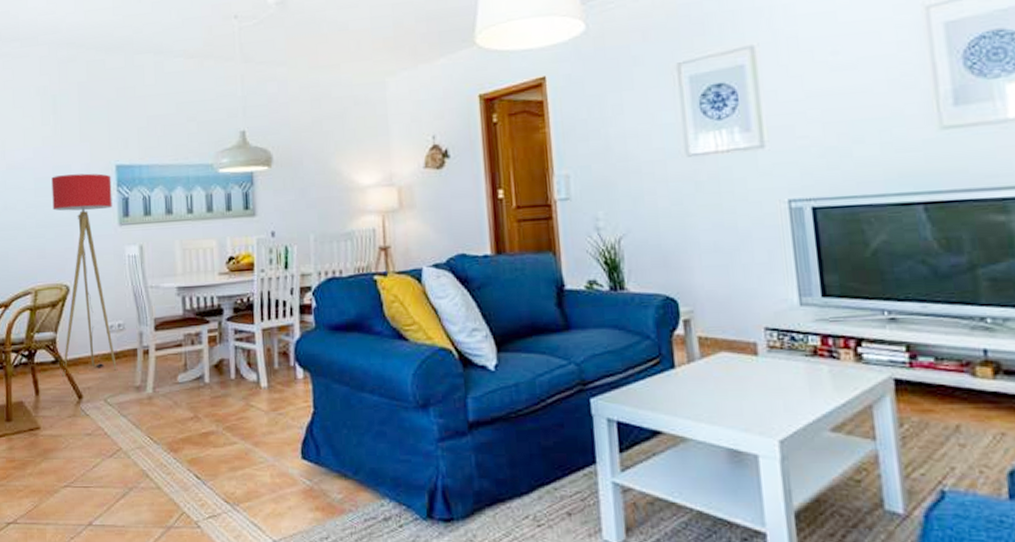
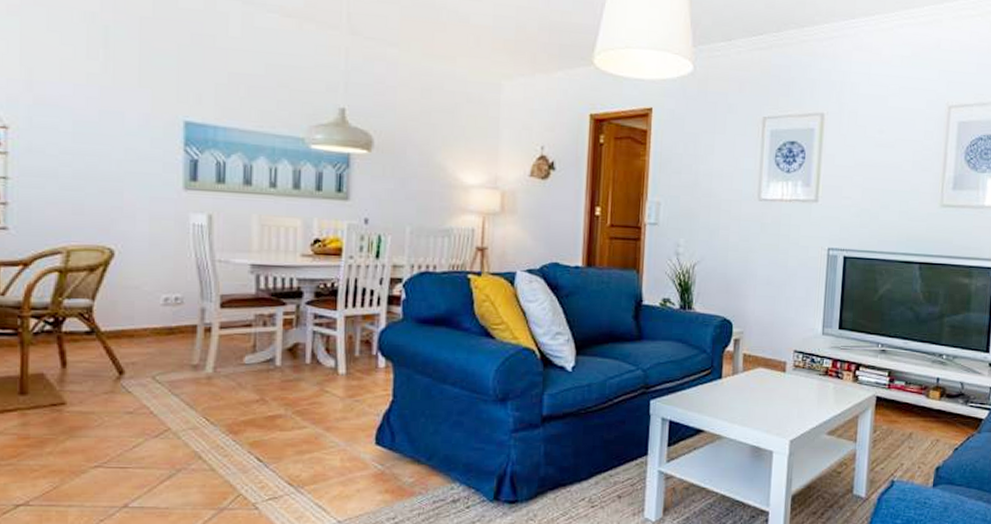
floor lamp: present [51,173,117,376] -> none [97,121,177,349]

